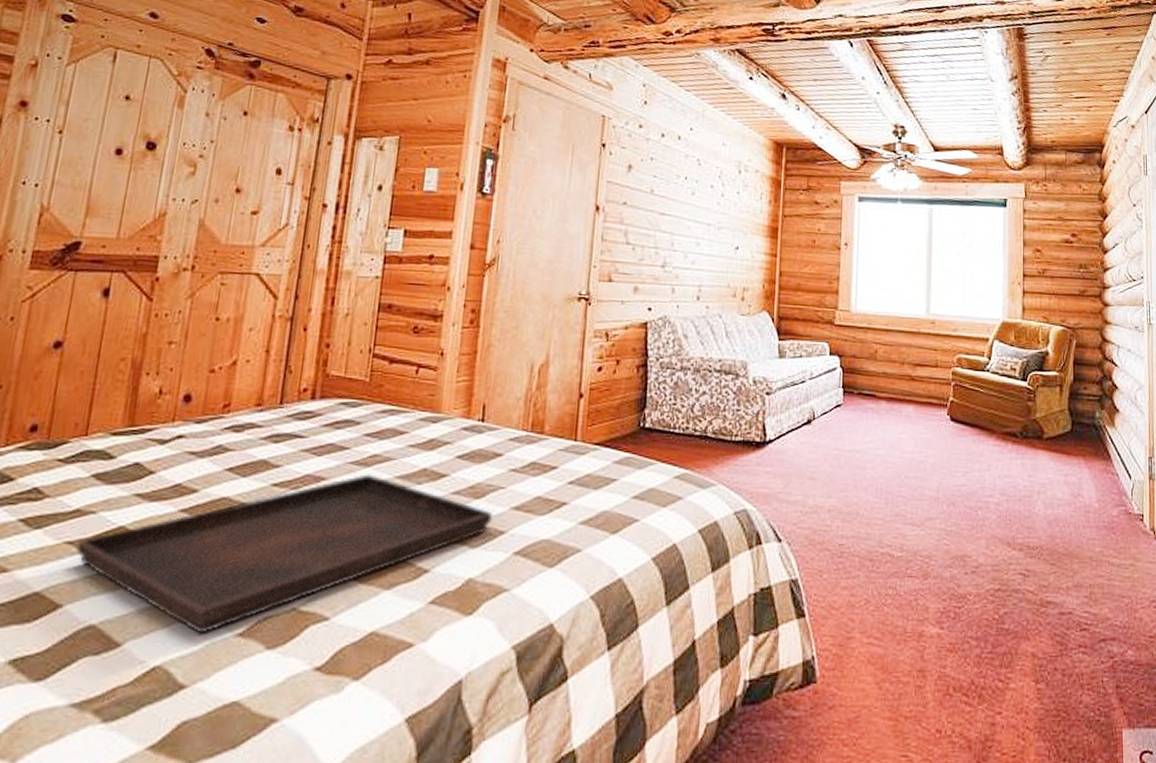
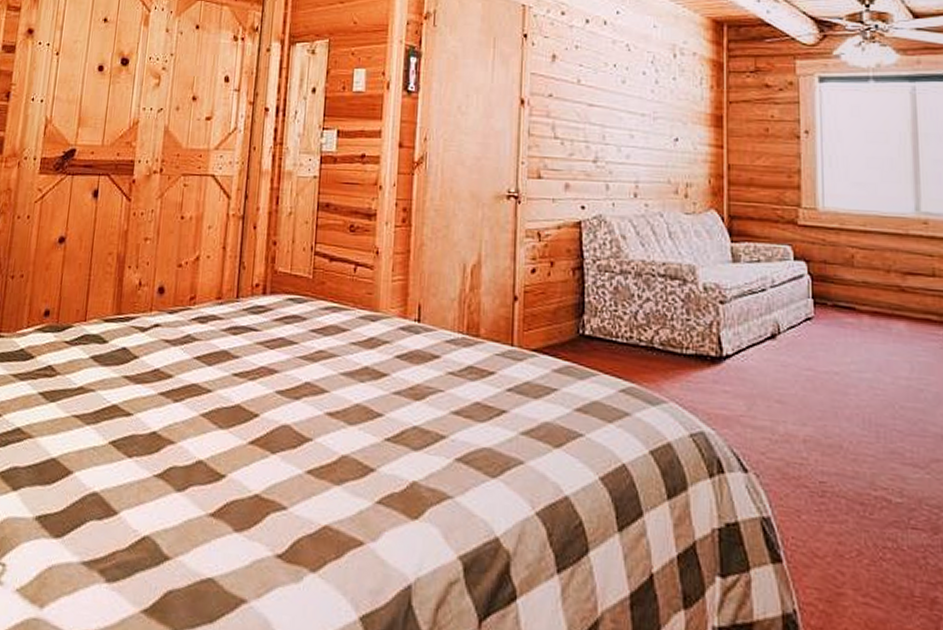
serving tray: present [76,474,493,634] -> none [81,369,434,511]

